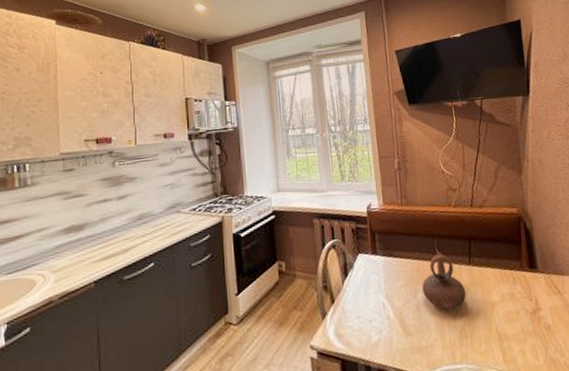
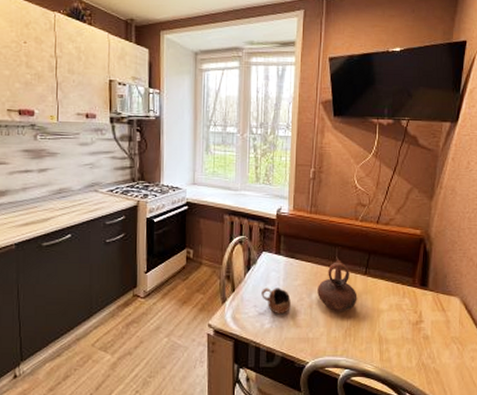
cup: none [363,292,397,323] -> present [261,288,291,315]

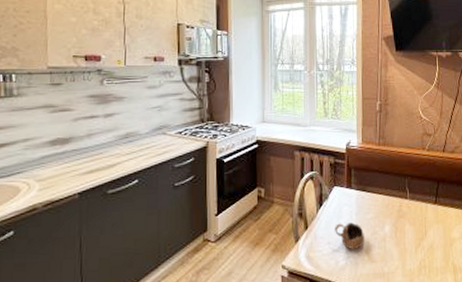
teapot: present [317,259,358,311] -> none [390,189,430,243]

